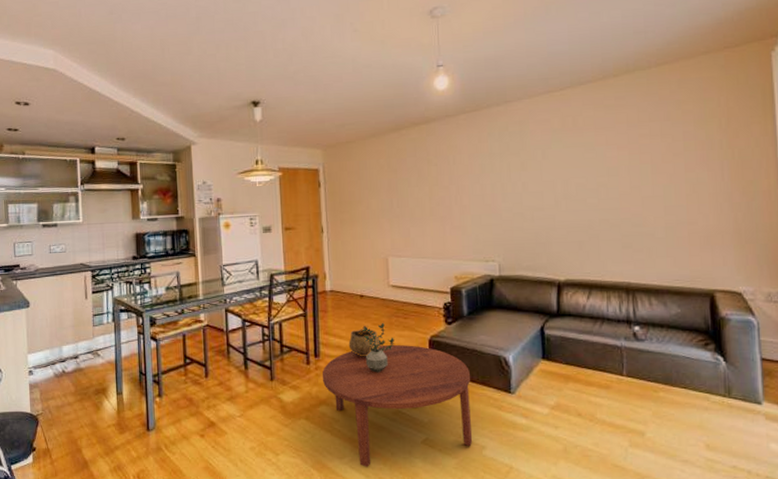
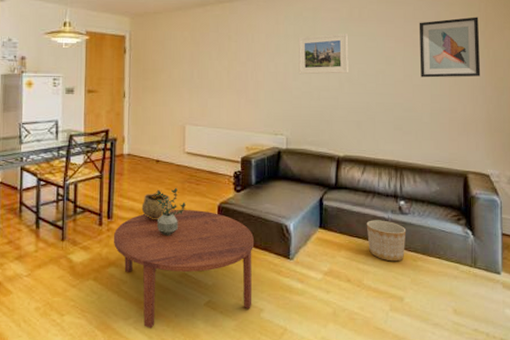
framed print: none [504,145,565,195] -> present [298,33,349,75]
planter: none [596,348,644,393] -> present [366,220,407,262]
wall art: none [645,113,725,188] -> present [419,17,481,78]

